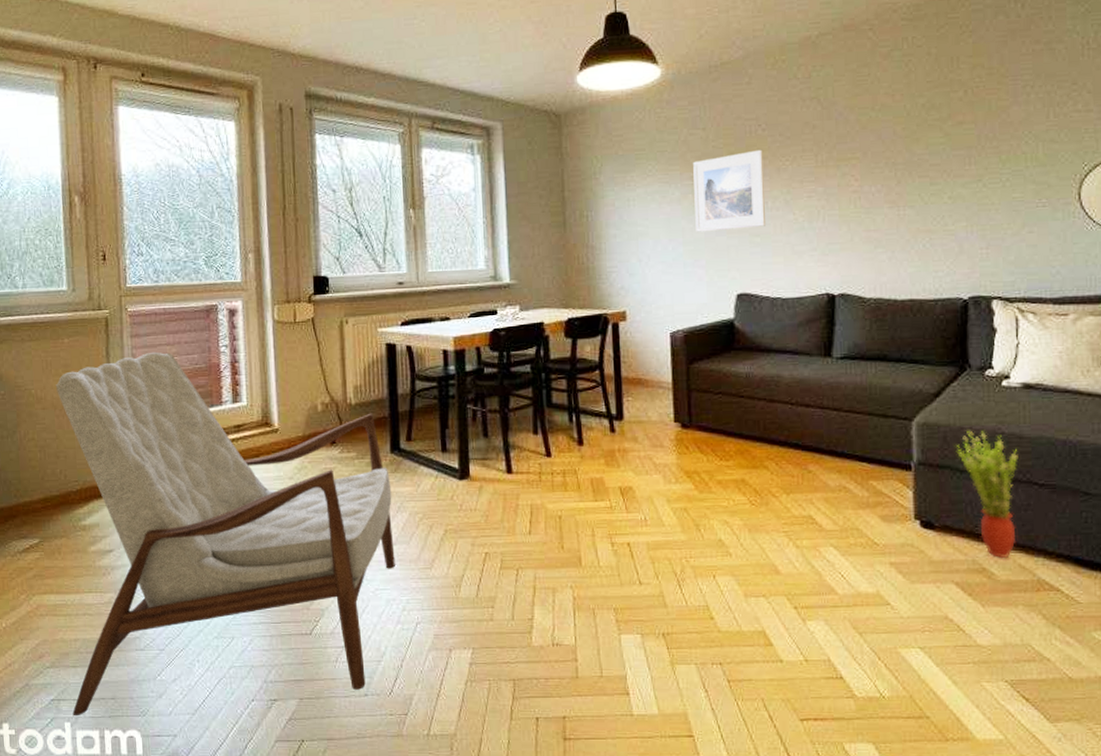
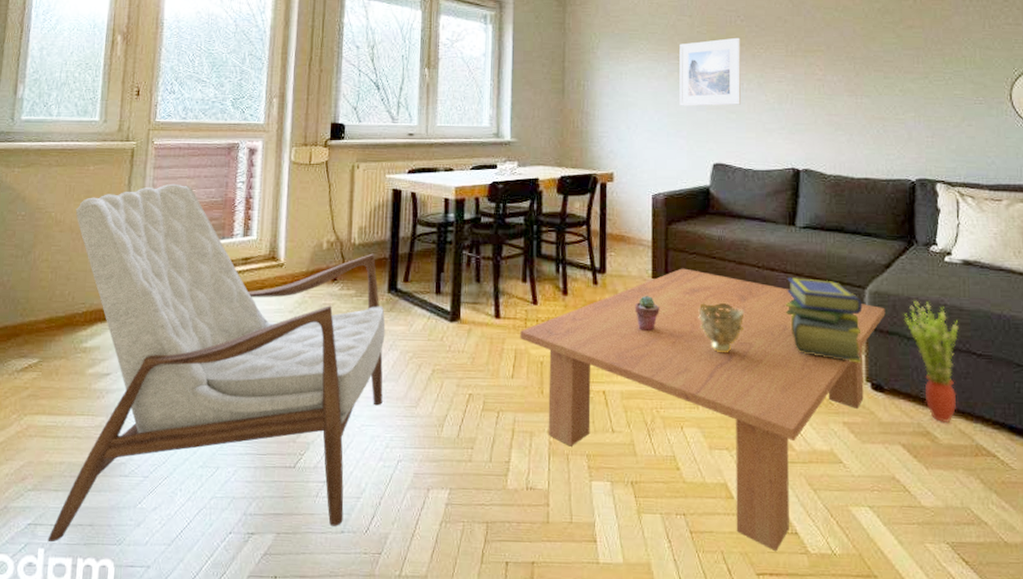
coffee table: none [535,410,935,697] -> present [520,268,886,552]
potted succulent: none [657,440,684,479] -> present [634,295,659,332]
decorative bowl: none [727,445,779,498] -> present [698,303,745,353]
stack of books: none [822,413,910,500] -> present [785,277,862,363]

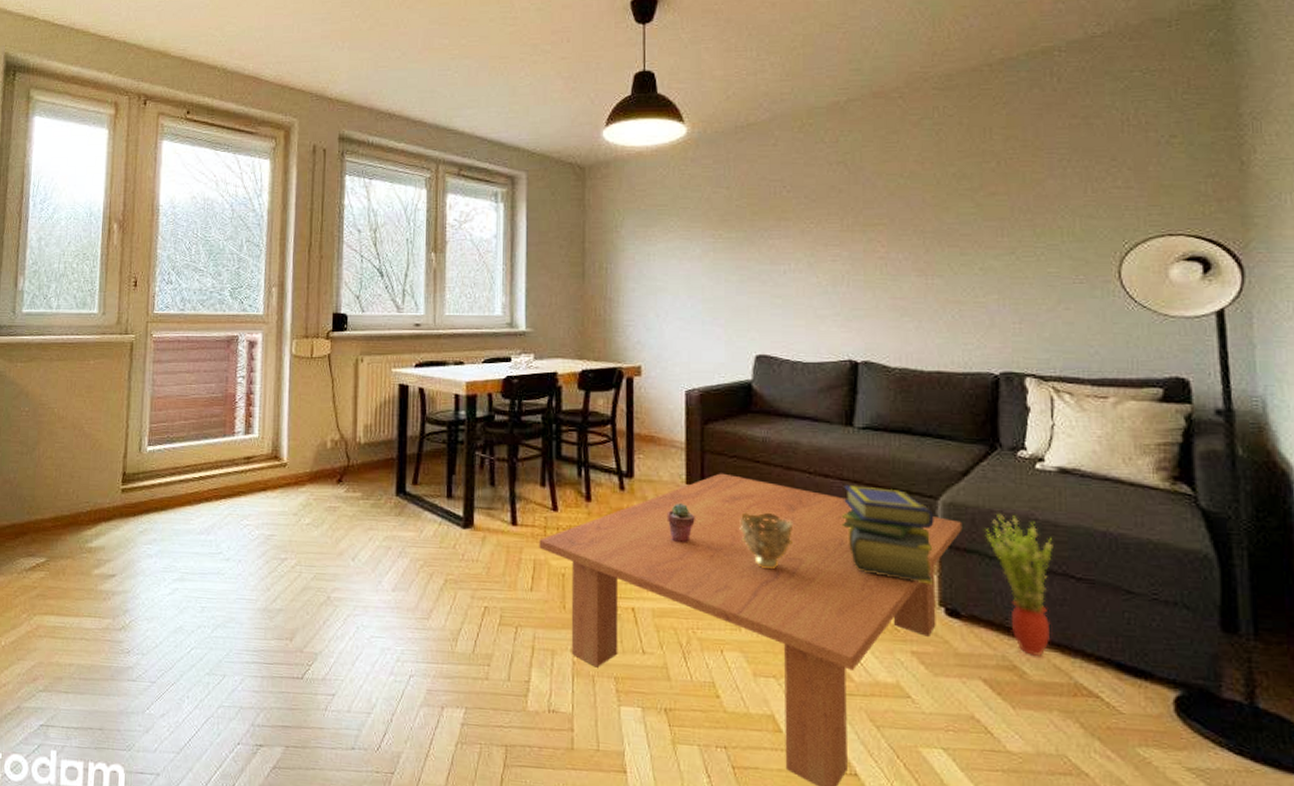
armchair: present [47,183,386,543] -> none [59,378,394,745]
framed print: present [679,37,741,106] -> none [716,211,787,291]

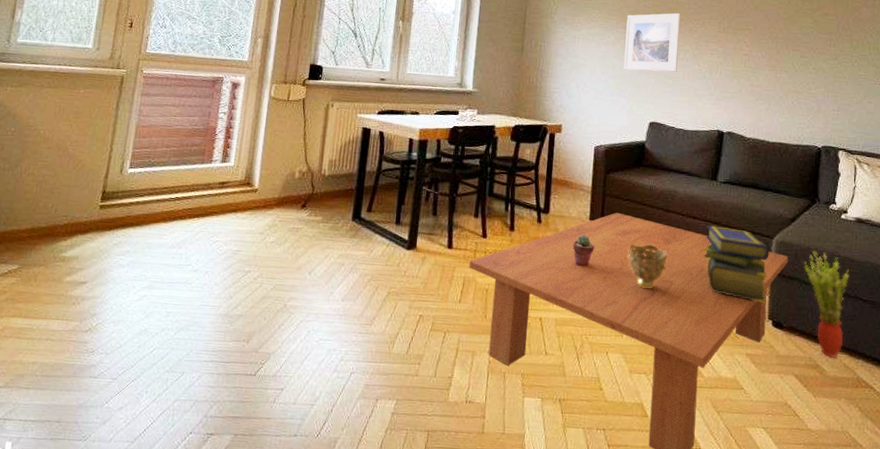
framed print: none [716,211,787,291] -> present [624,12,680,72]

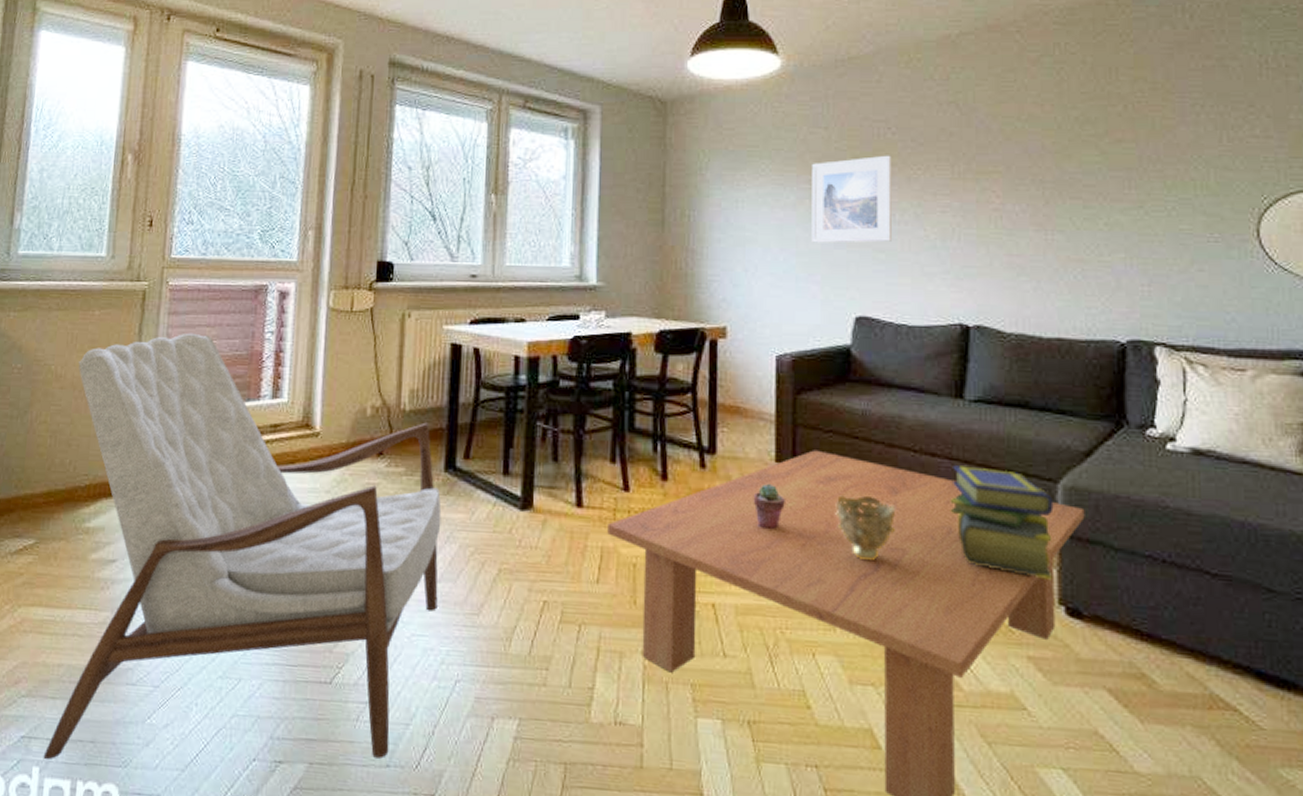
armchair: none [15,110,348,437] -> present [43,333,442,760]
potted plant: present [803,251,849,359] -> none [1110,500,1186,664]

